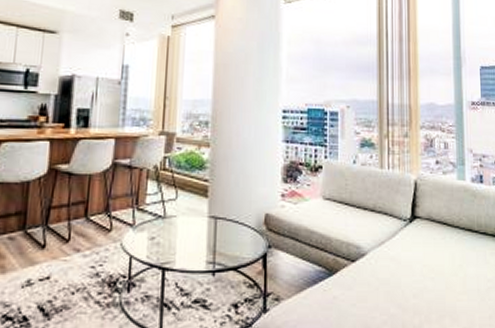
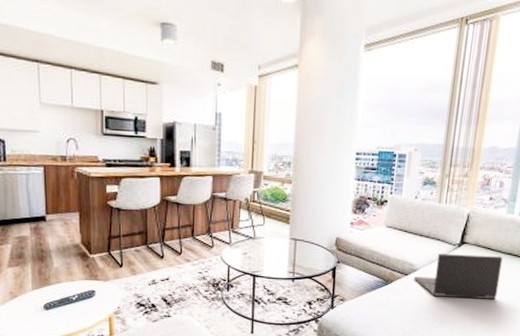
laptop: none [363,232,464,292] -> present [414,254,503,300]

